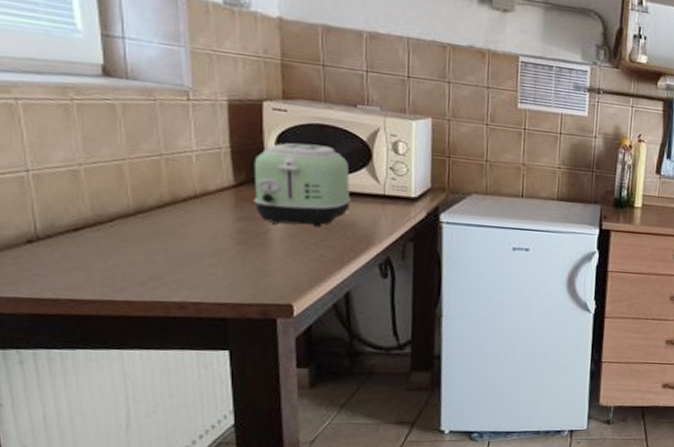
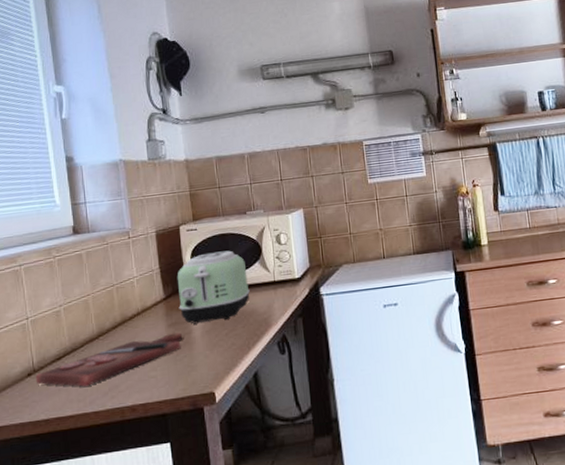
cutting board: none [39,227,256,270] -> present [35,332,183,387]

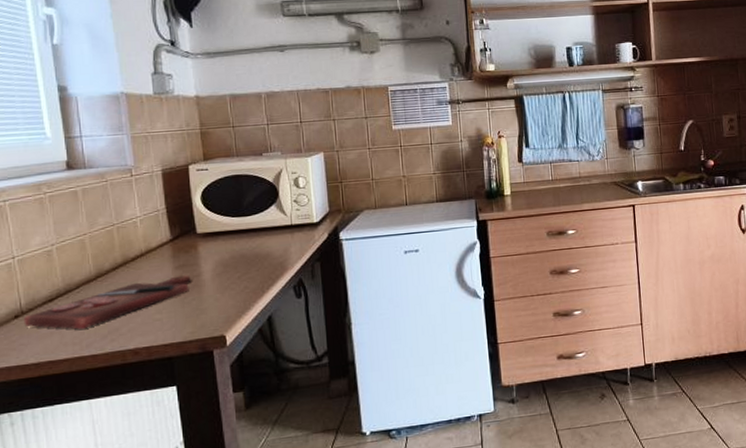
toaster: present [177,250,250,325] -> none [185,192,265,267]

